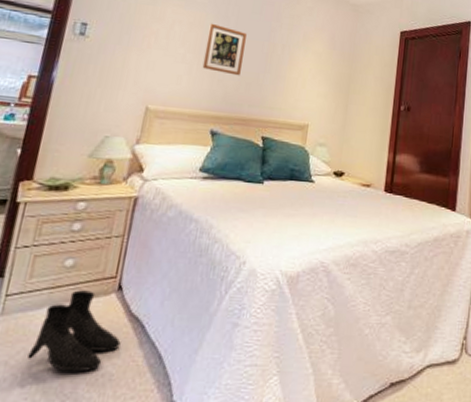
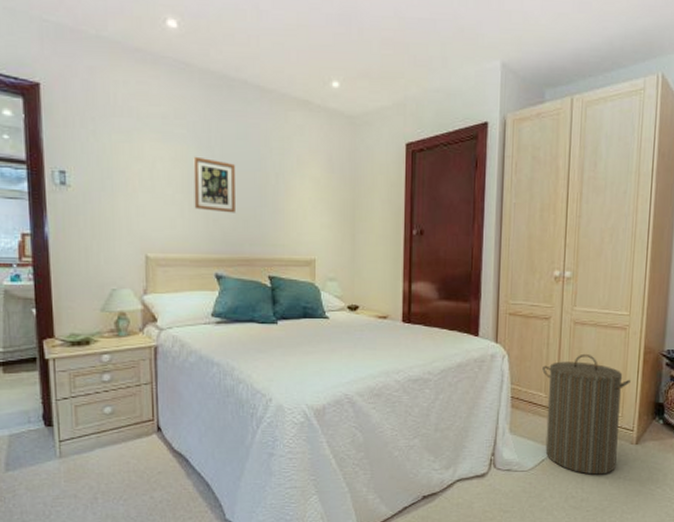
boots: present [27,290,121,373] -> none [92,433,170,501]

